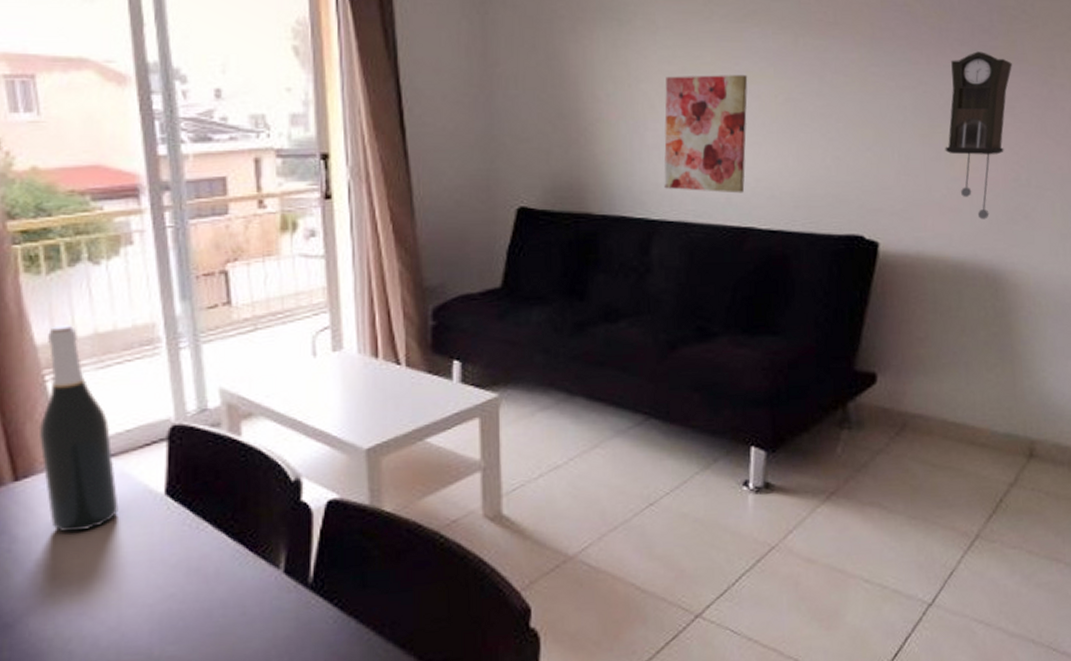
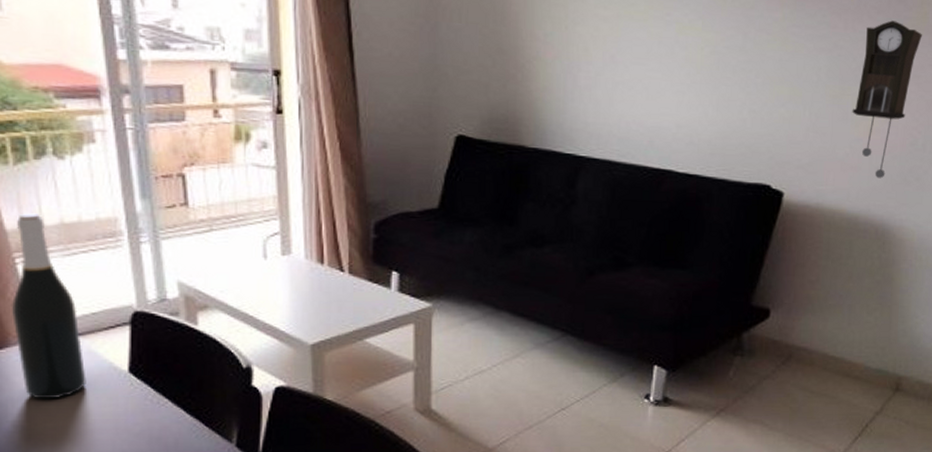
wall art: present [664,75,748,193] -> none [593,21,678,138]

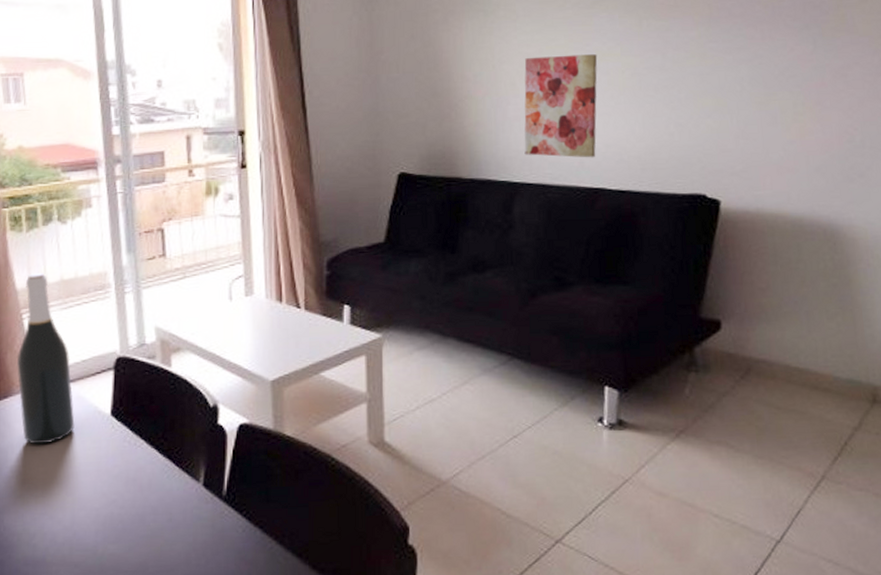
wall art: none [593,21,678,138] -> present [524,54,598,158]
pendulum clock: present [852,20,922,179] -> none [781,26,843,179]

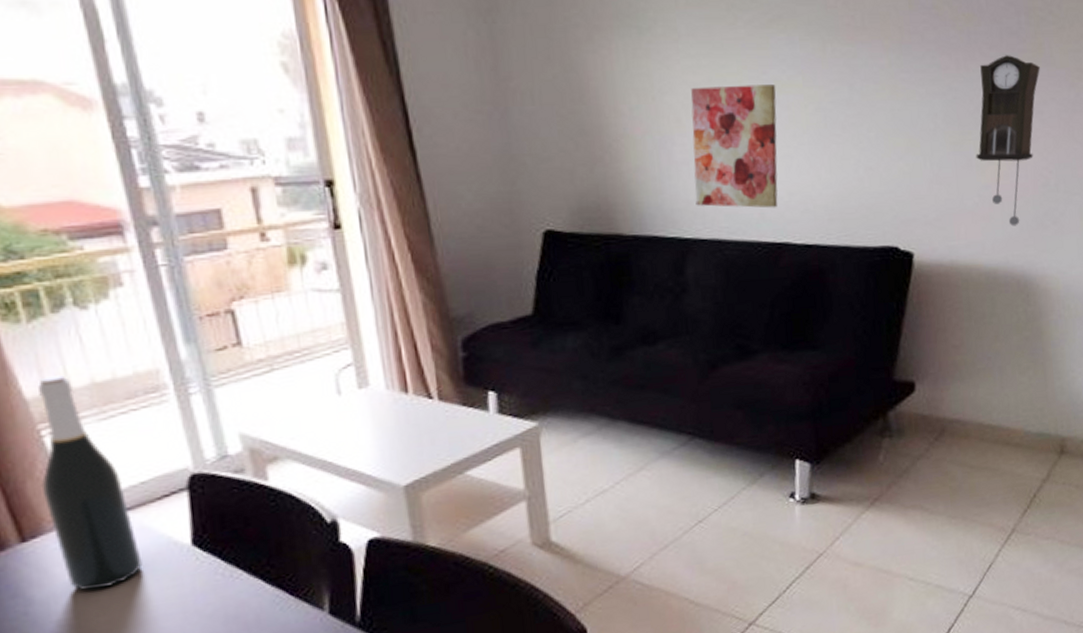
pendulum clock: none [781,26,843,179] -> present [976,55,1040,226]

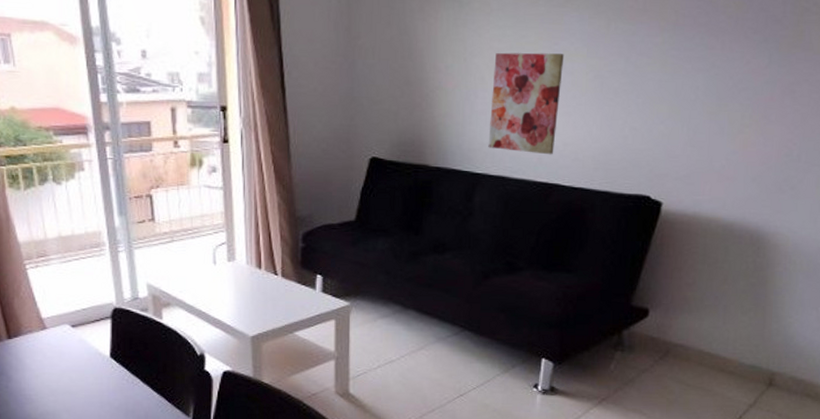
wine bottle: present [38,375,143,591] -> none [23,228,79,378]
pendulum clock: present [976,55,1040,226] -> none [728,39,798,188]

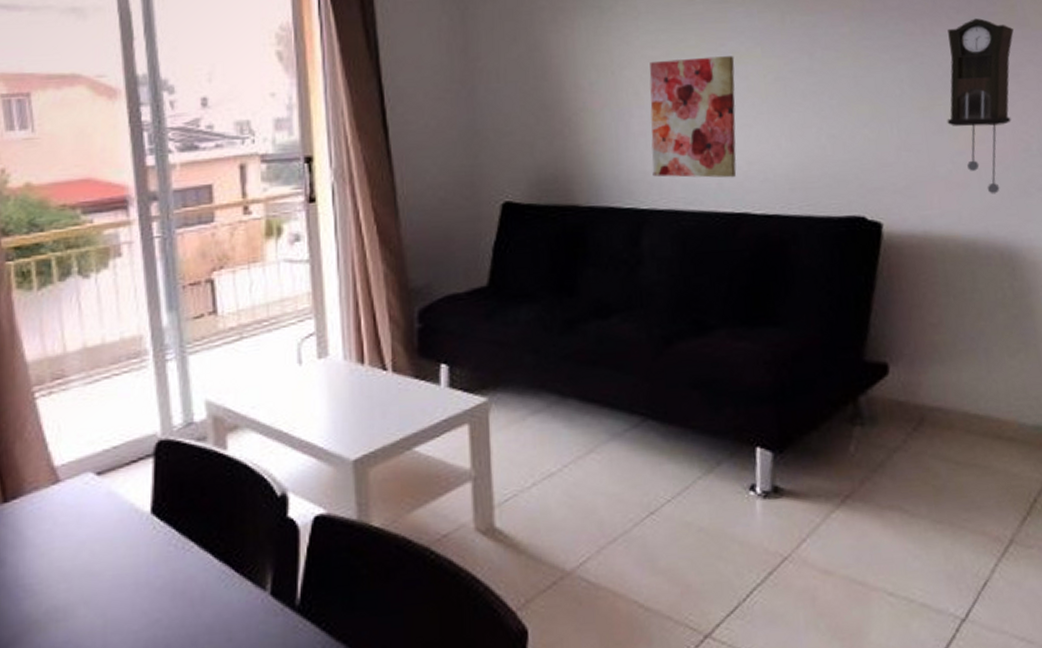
pendulum clock: none [728,39,798,188] -> present [947,18,1014,194]

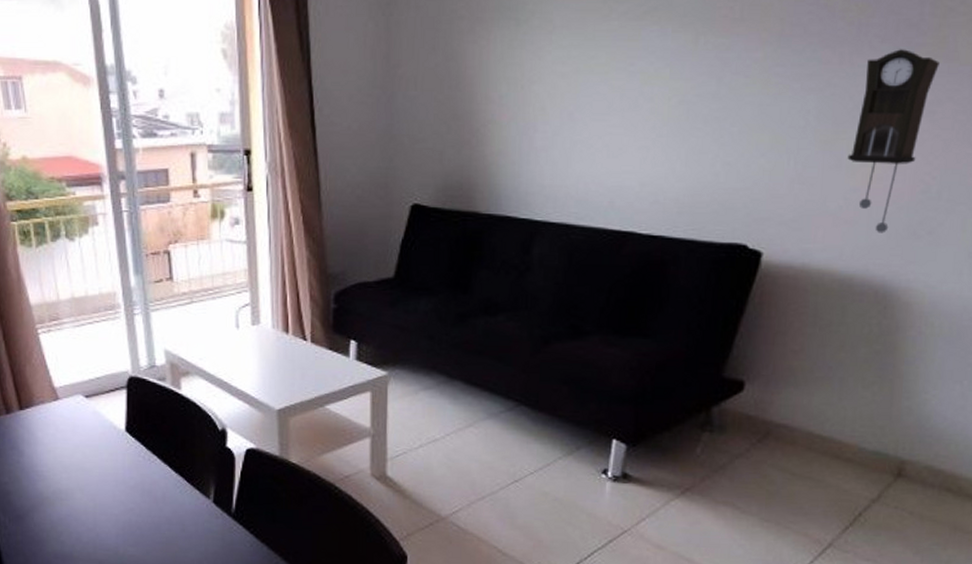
wall art: present [649,56,737,178] -> none [549,76,642,198]

